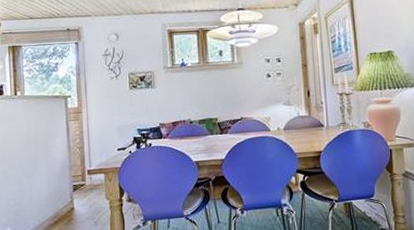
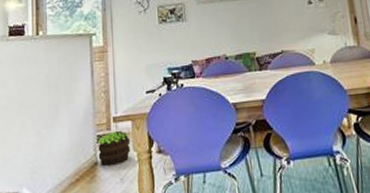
potted plant: none [74,181,103,212] -> present [98,130,130,167]

